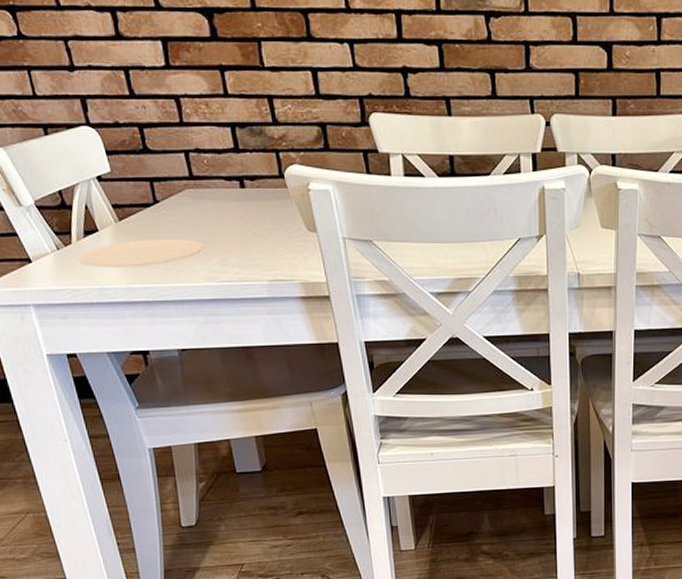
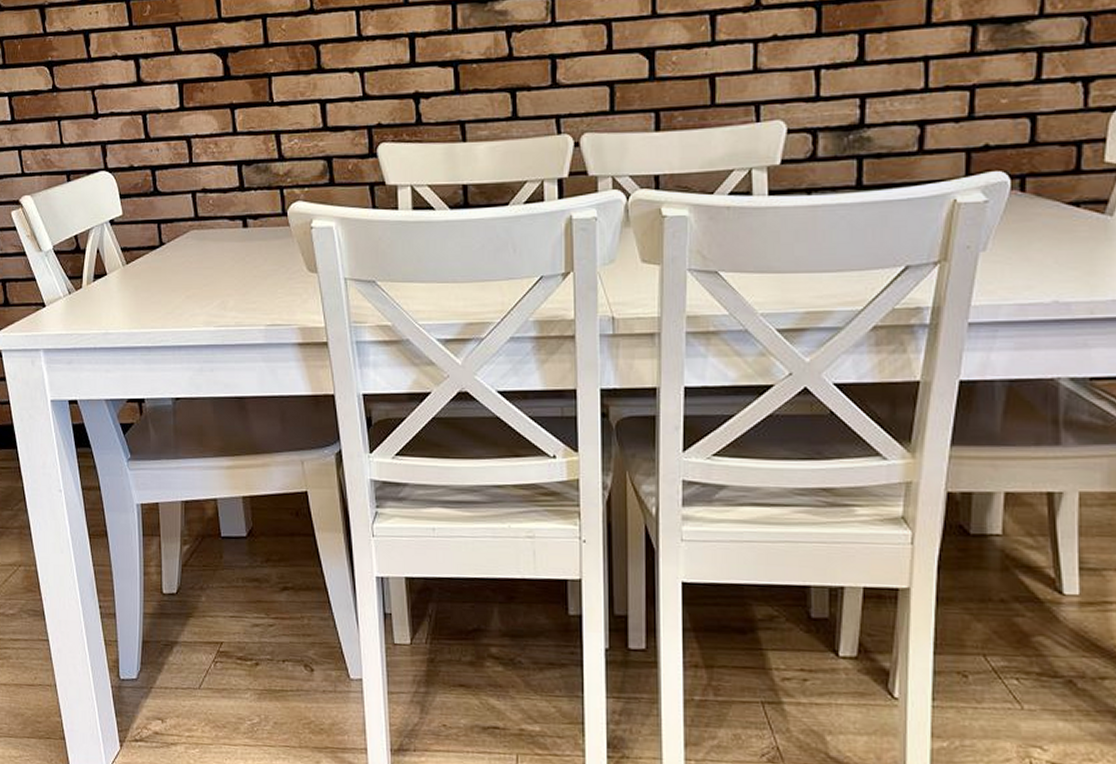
plate: present [78,239,204,267] -> none [87,281,204,311]

